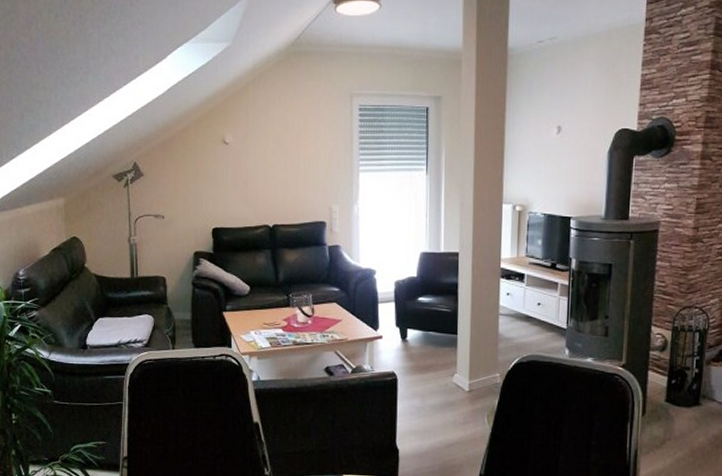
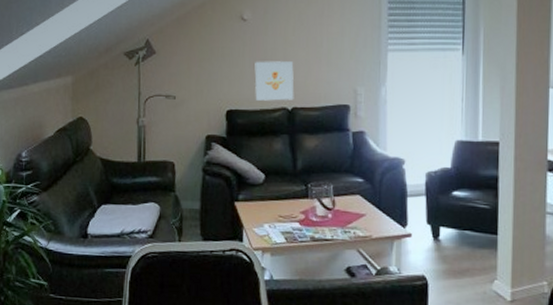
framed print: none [237,182,275,219] -> present [254,61,294,101]

